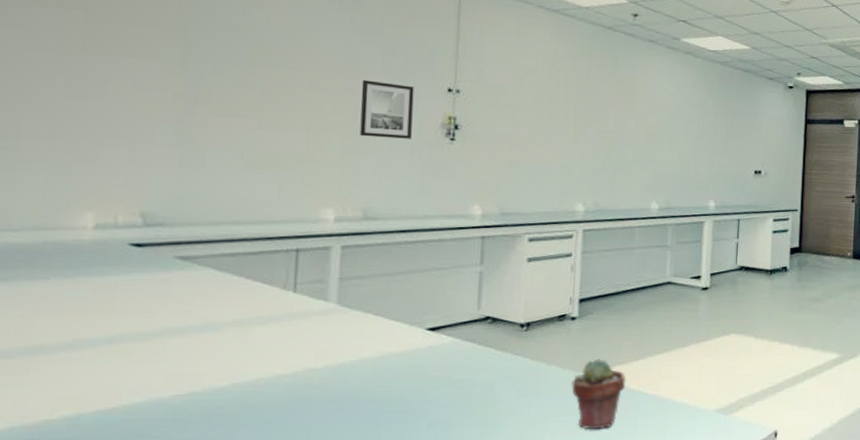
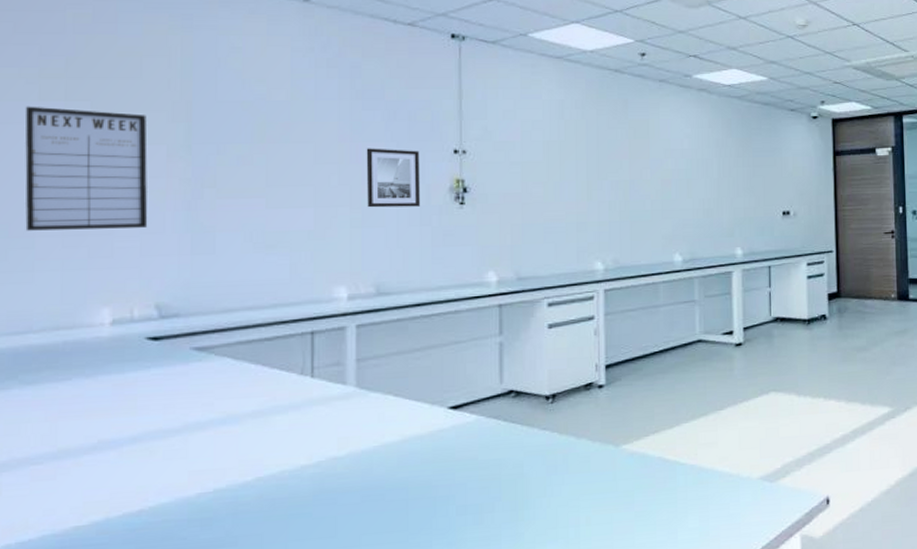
writing board: none [10,9,142,138] -> present [24,106,148,231]
potted succulent: present [571,359,627,430] -> none [604,428,662,507]

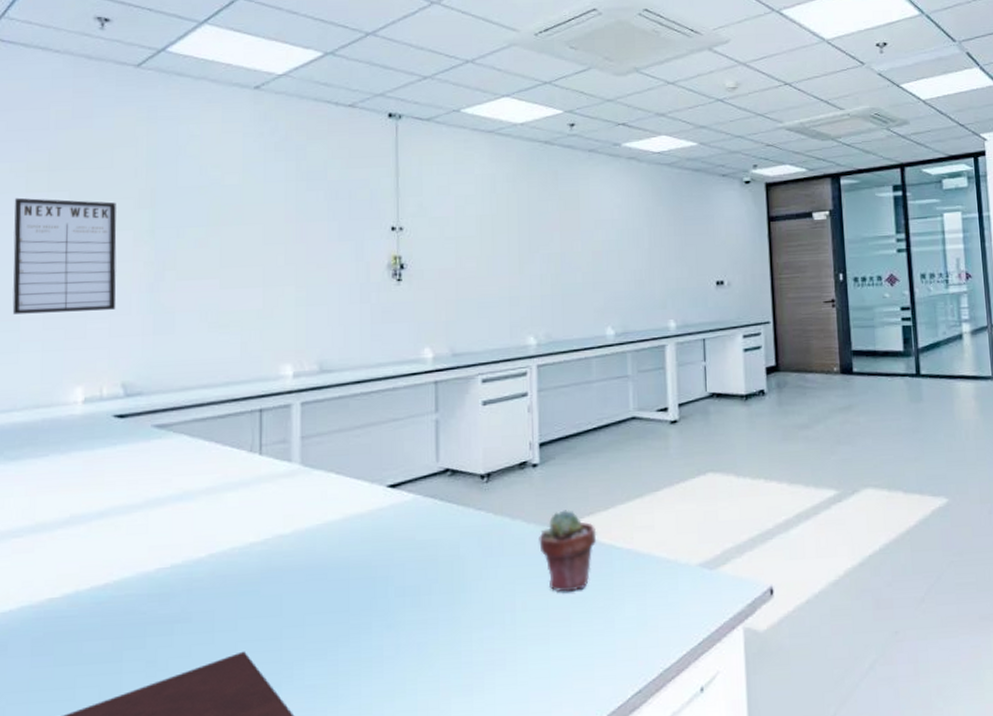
wall art: present [366,148,420,208] -> none [310,227,360,286]
potted succulent: none [604,428,662,507] -> present [539,510,597,592]

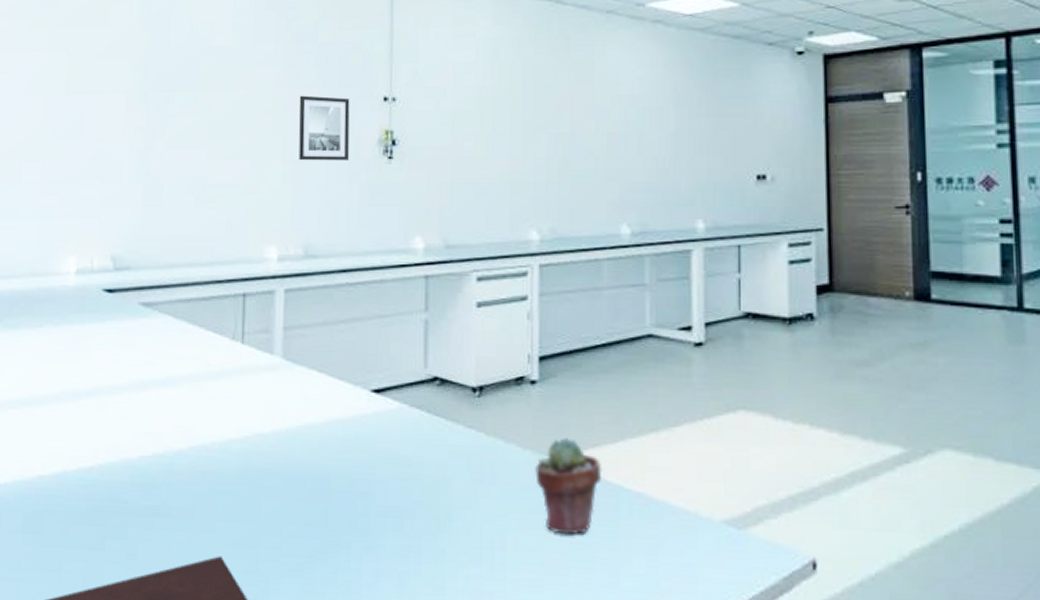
writing board: present [12,197,117,315] -> none [14,56,111,177]
wall art: none [310,227,360,286] -> present [299,95,350,161]

